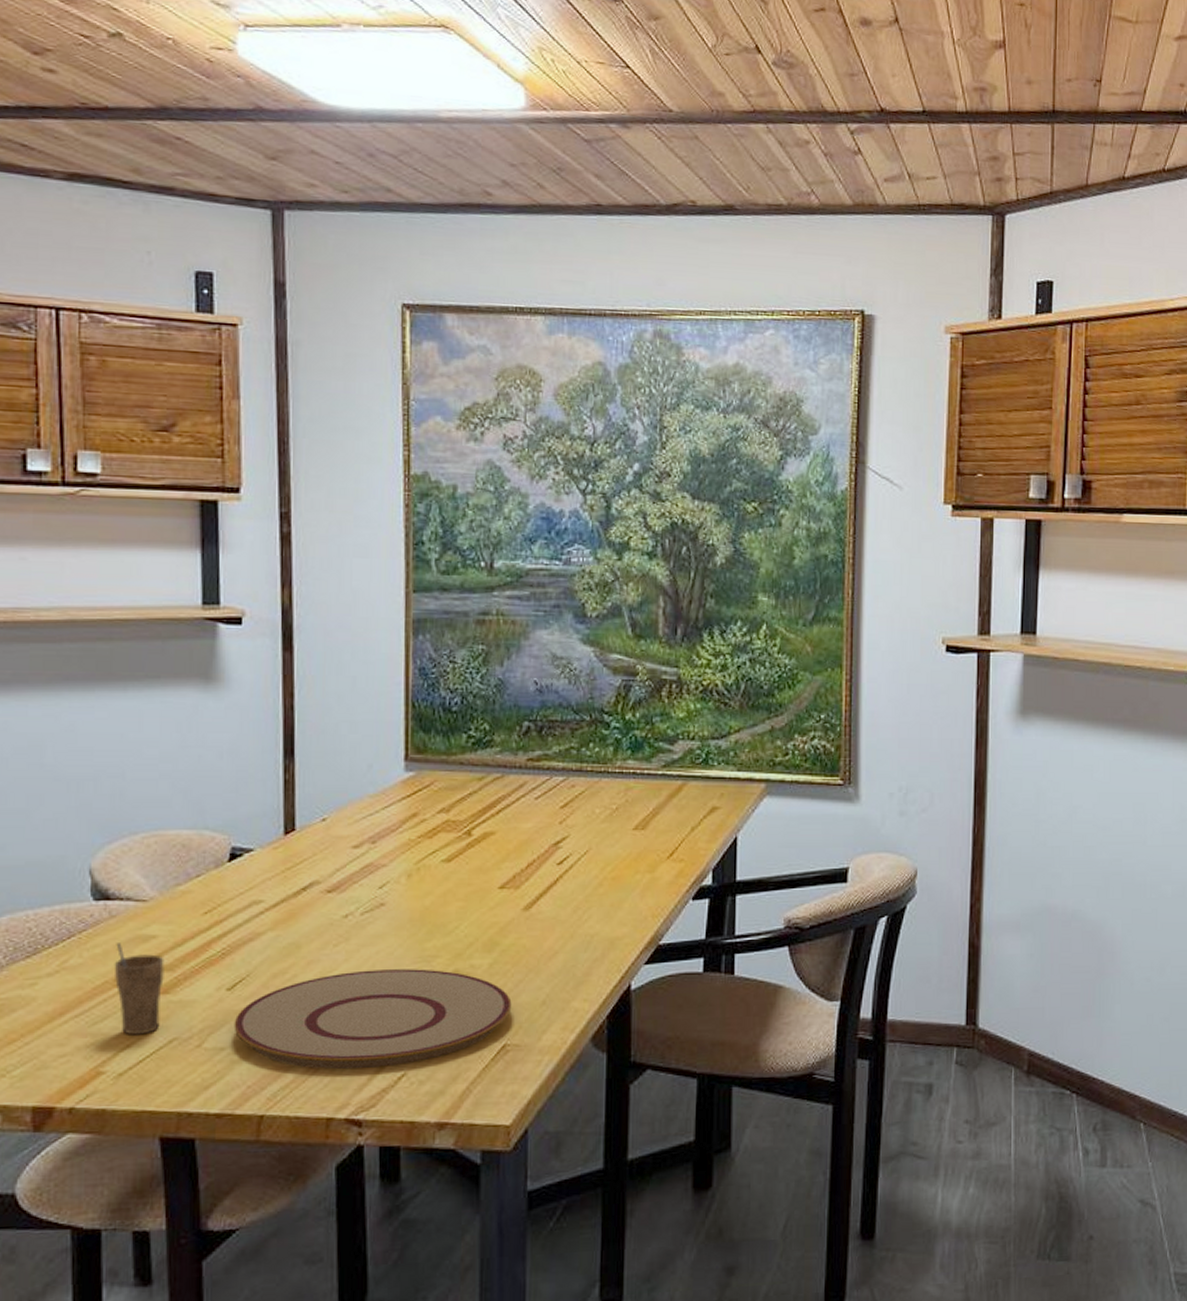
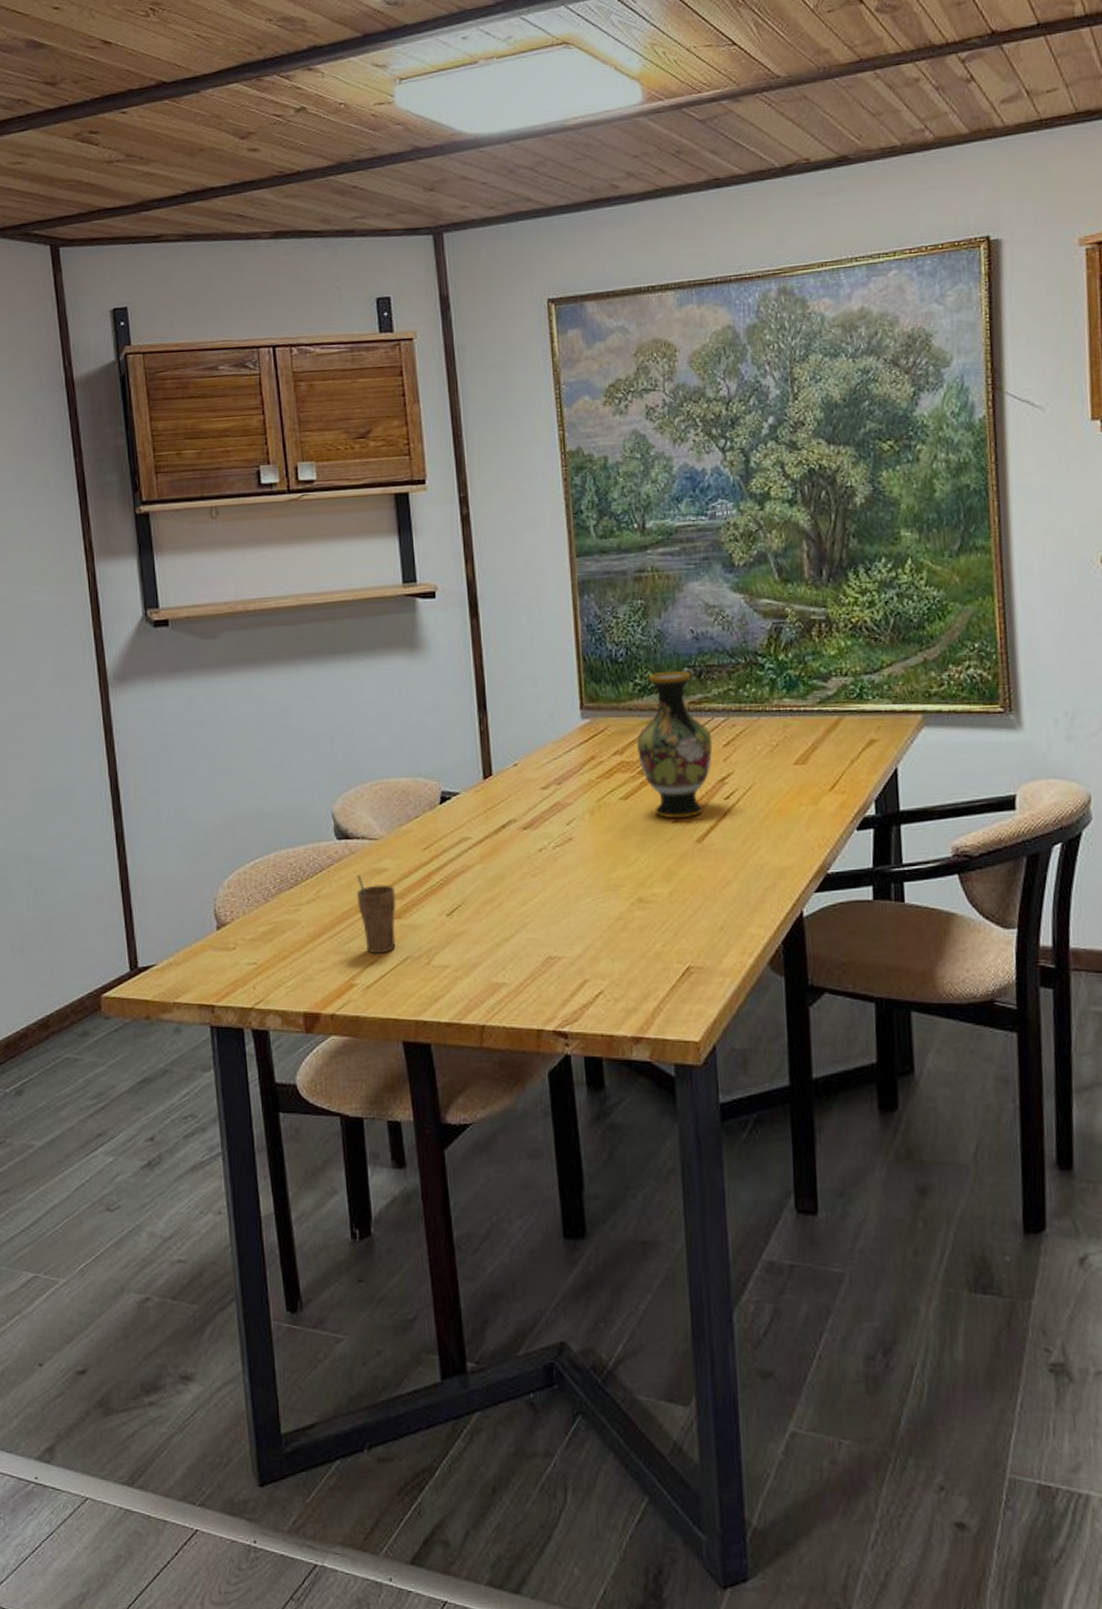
plate: present [234,969,512,1069] -> none [454,897,693,986]
vase: none [466,724,549,884] -> present [637,670,713,819]

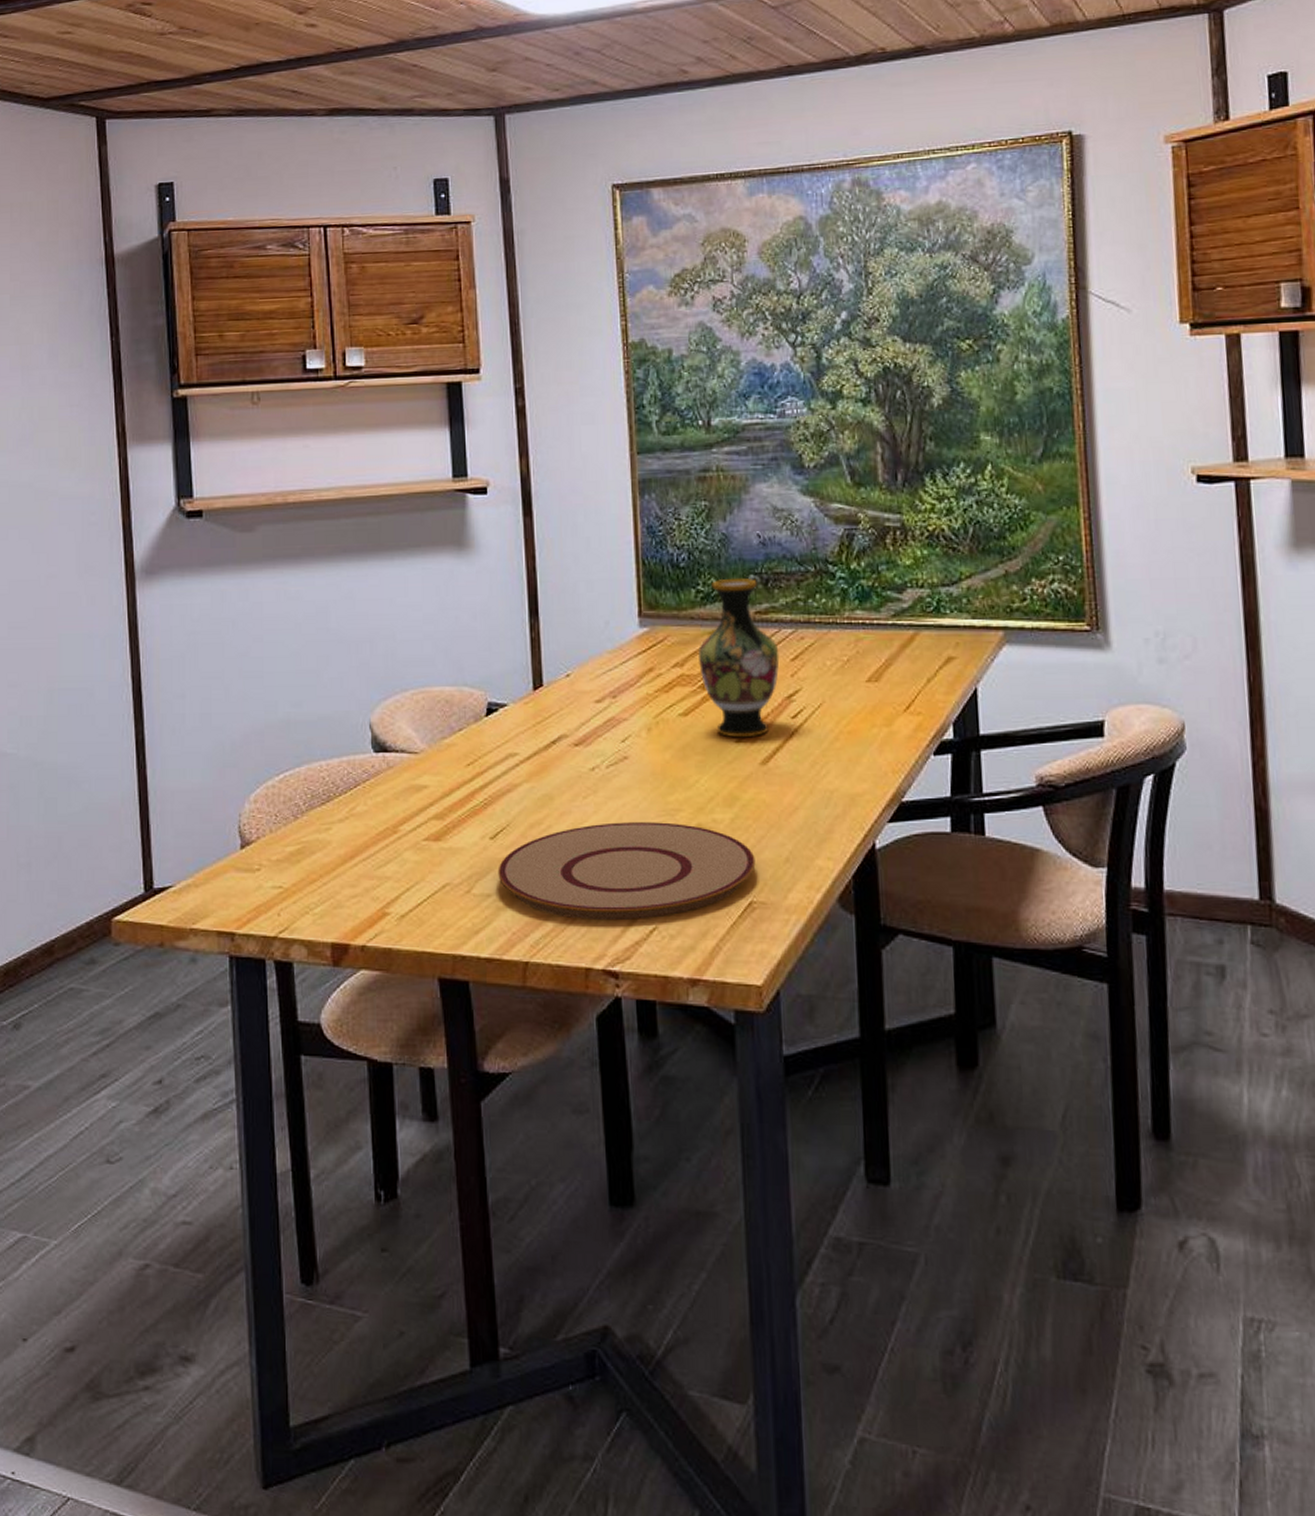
cup: present [356,875,396,954] -> none [393,792,436,879]
plate: none [454,897,693,986] -> present [498,822,756,919]

